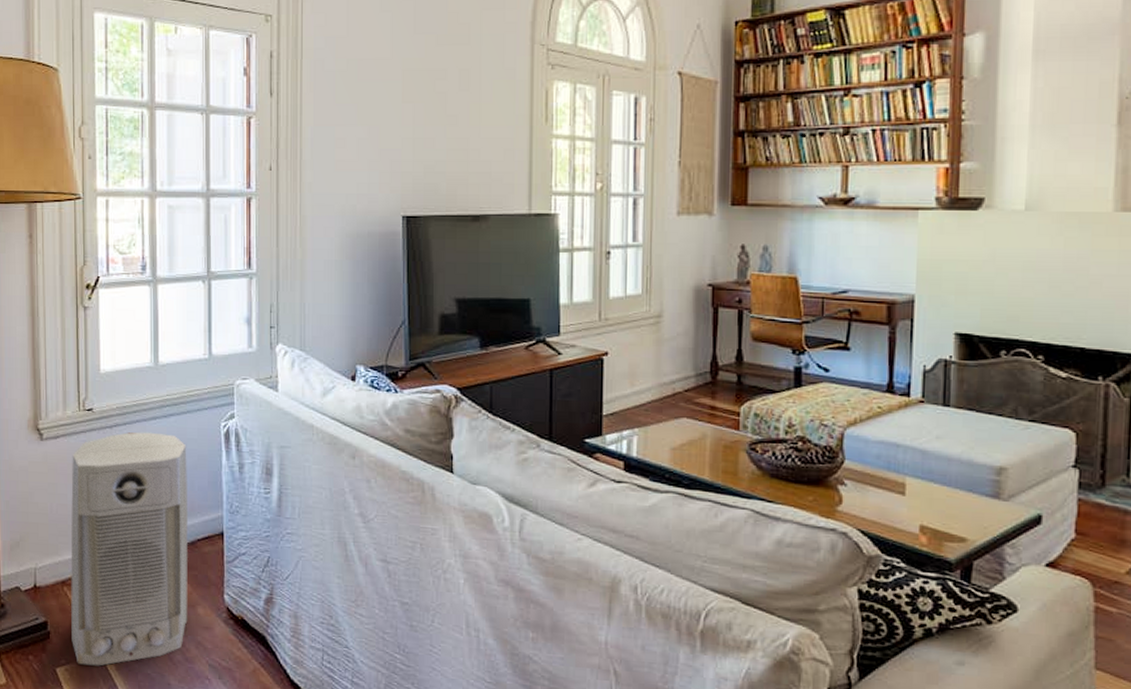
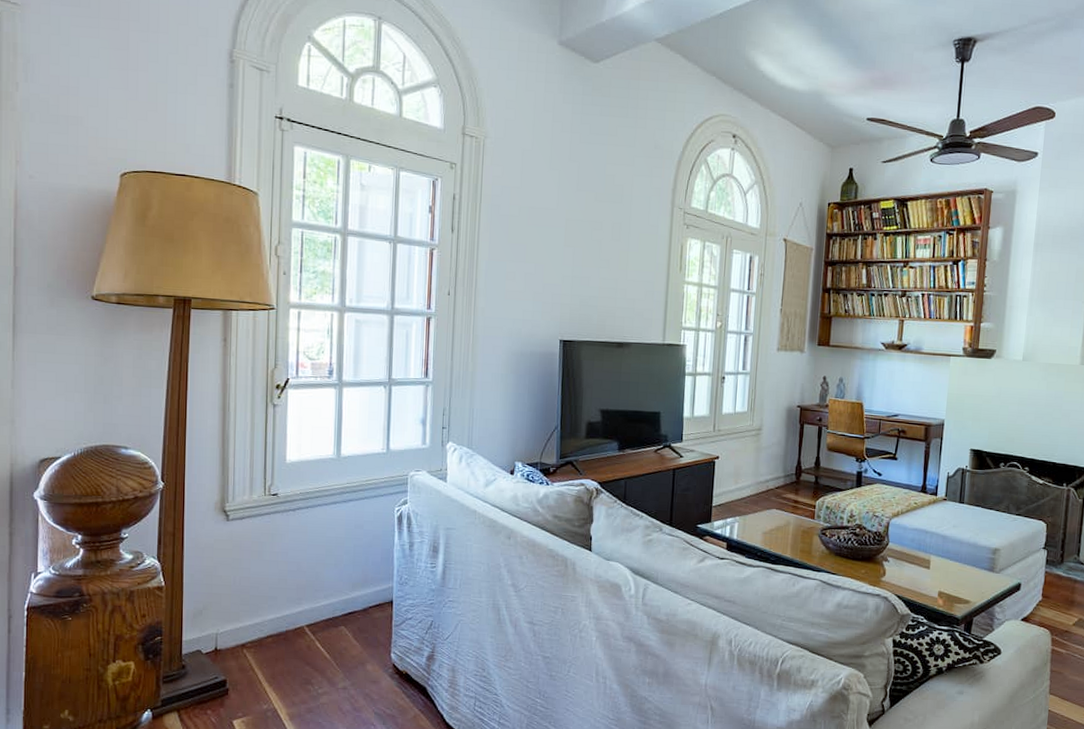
air purifier: present [71,432,188,666] -> none [249,514,363,718]

